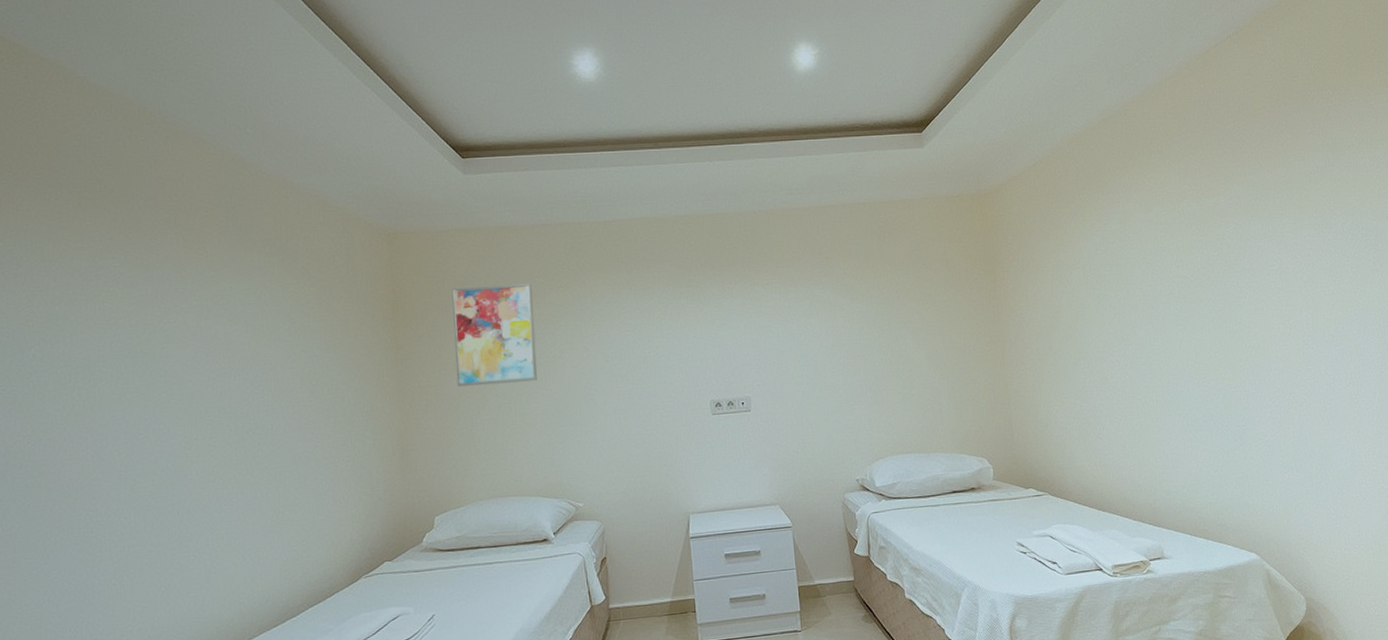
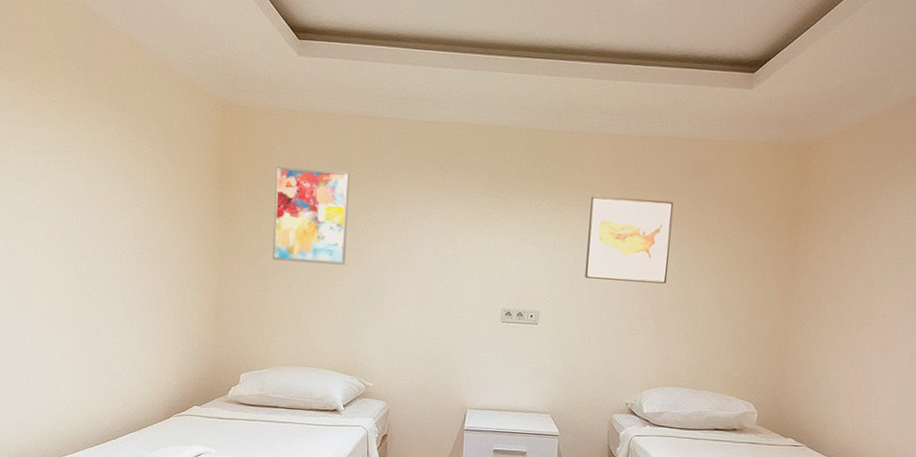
wall art: none [784,265,875,355] -> present [584,196,674,284]

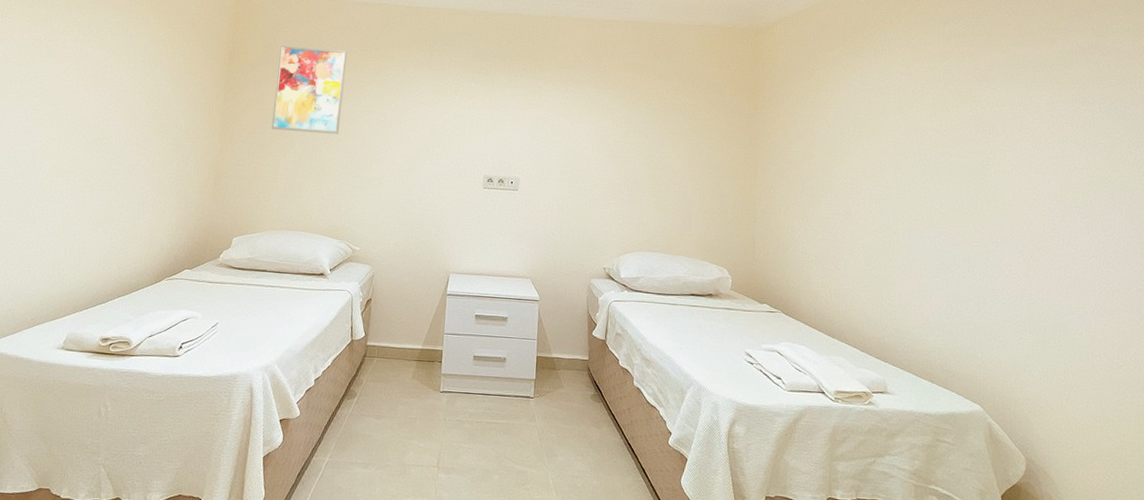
wall art: present [584,196,674,284] -> none [561,72,641,153]

